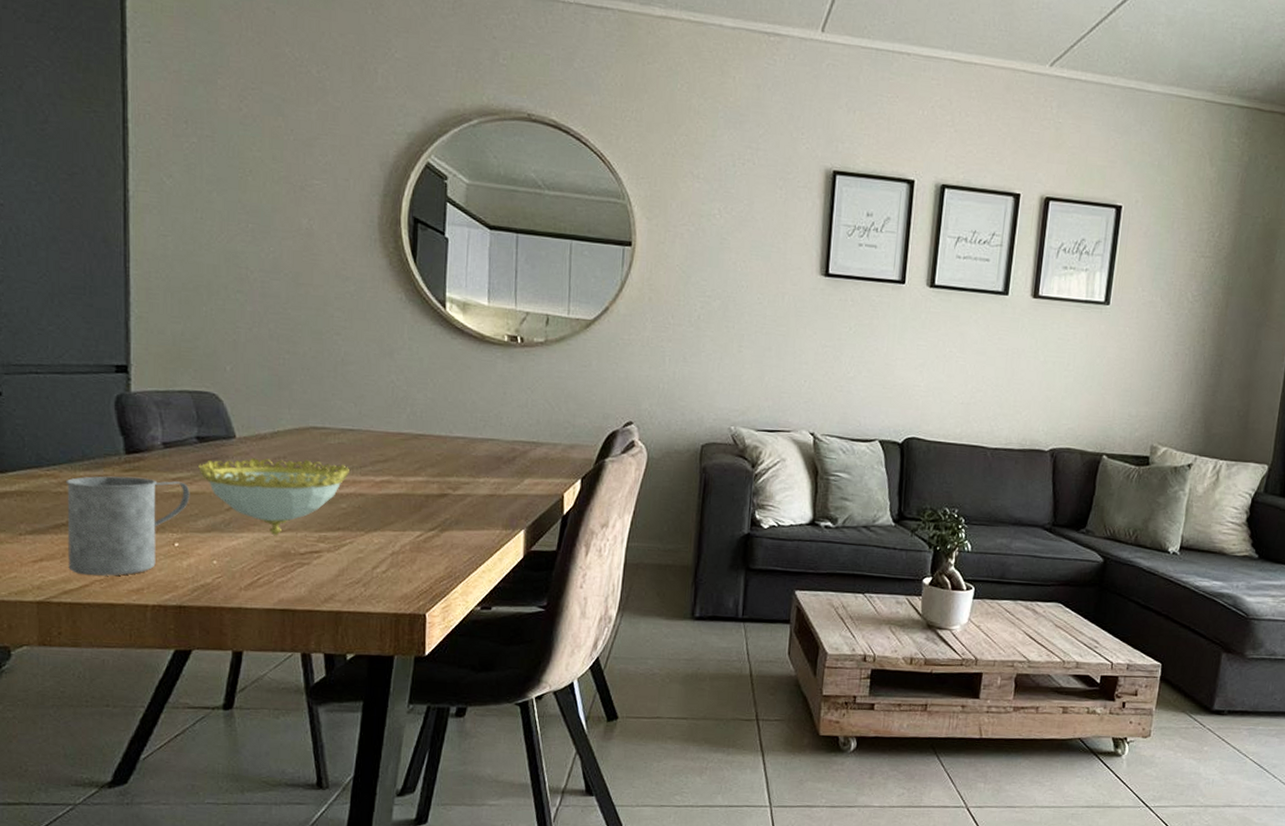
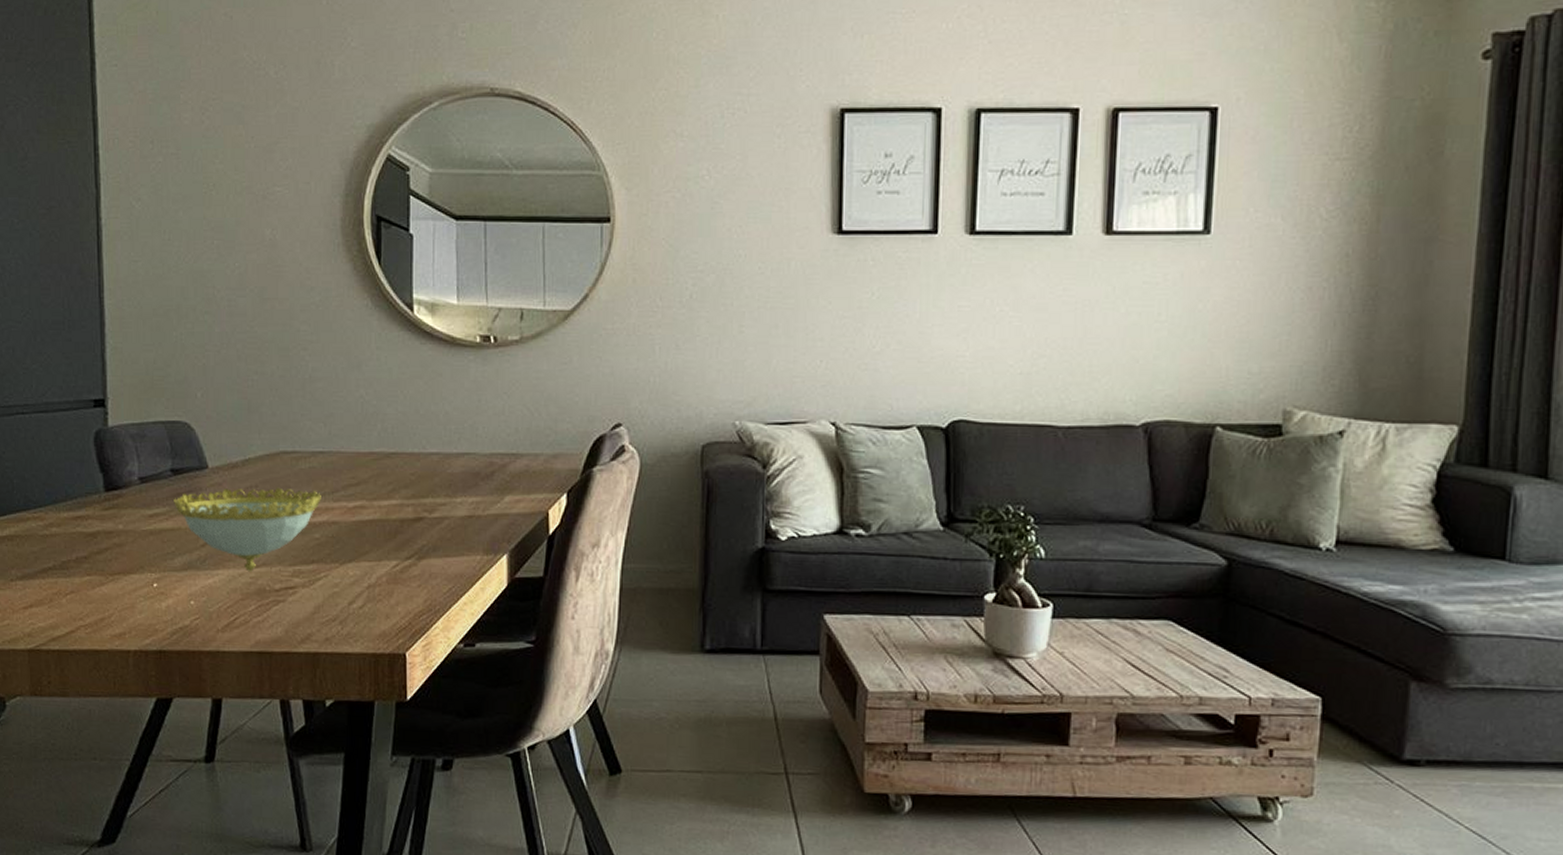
mug: present [65,476,190,576] -> none [51,515,167,621]

